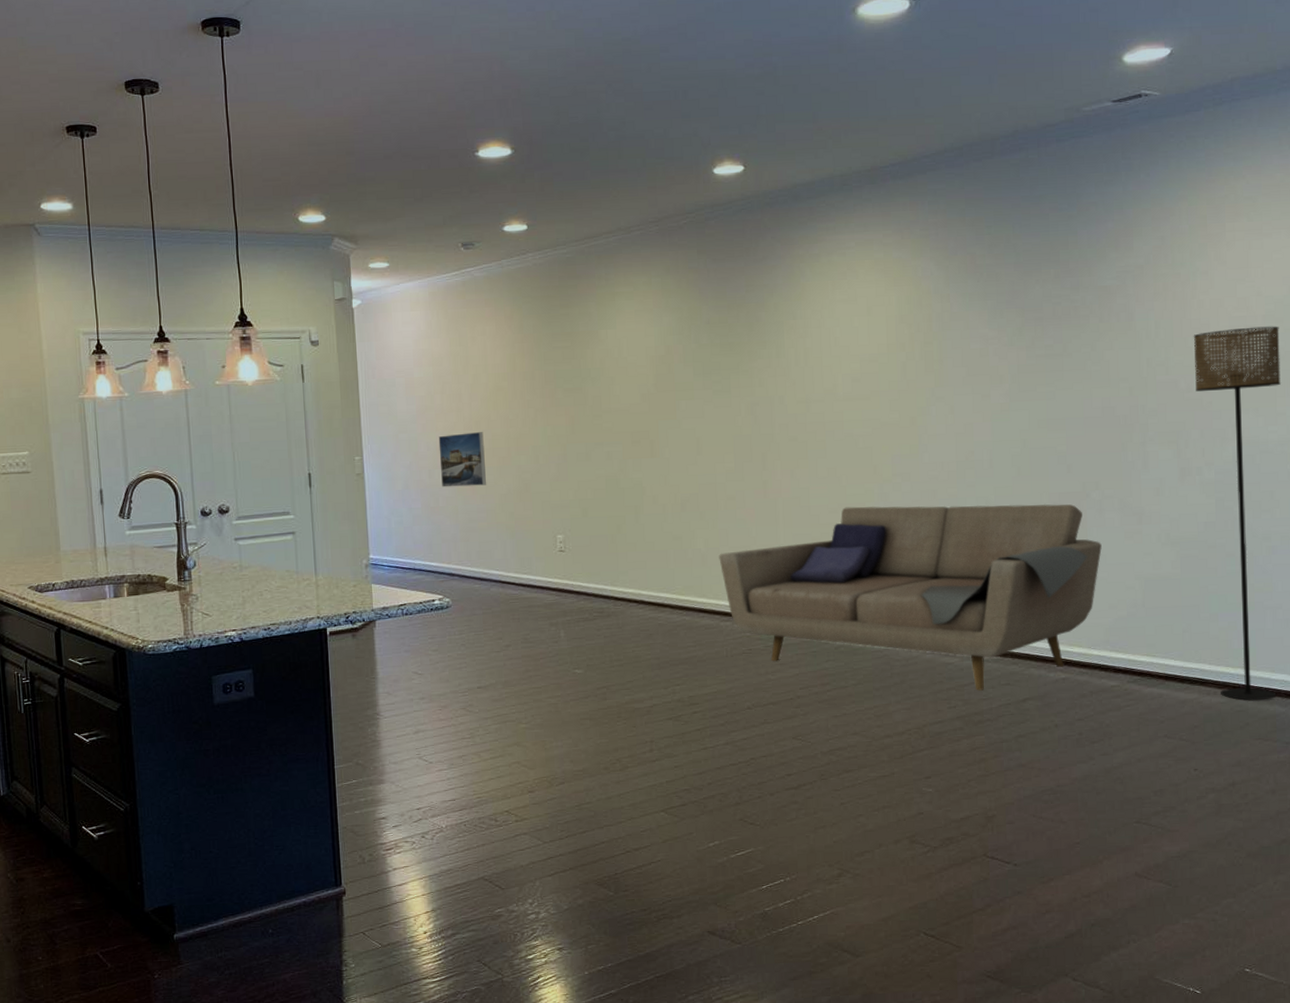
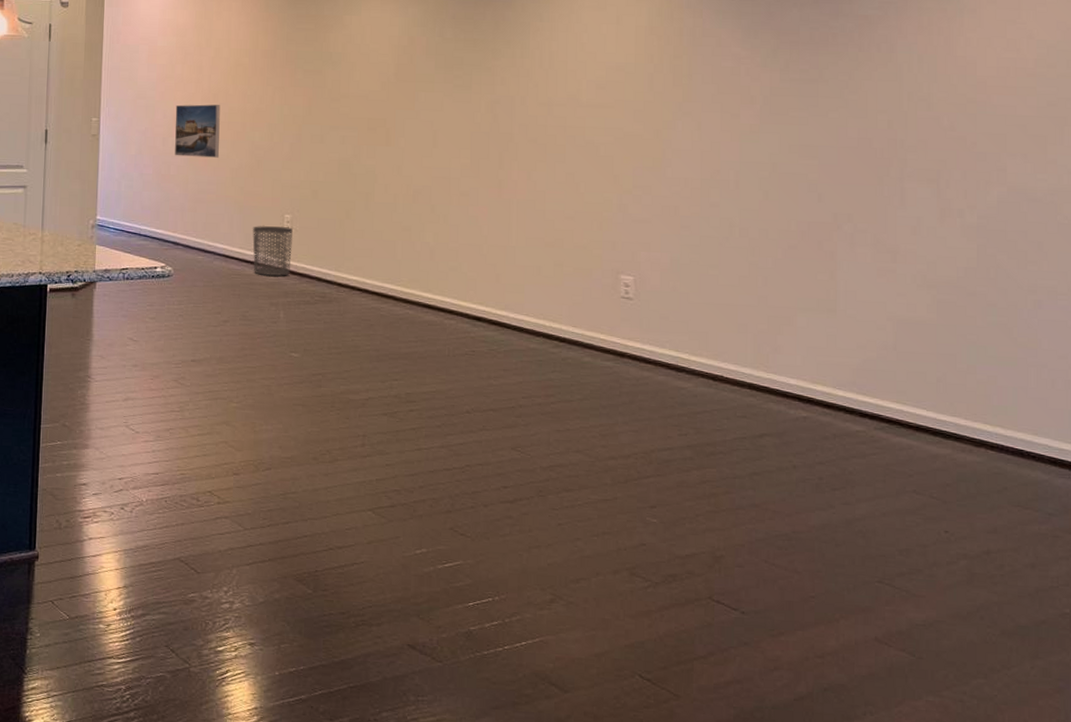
waste bin: none [527,547,568,597] -> present [252,225,293,276]
sofa: present [719,503,1102,691] -> none [447,215,852,421]
floor lamp: present [1193,326,1281,700] -> none [958,70,1052,464]

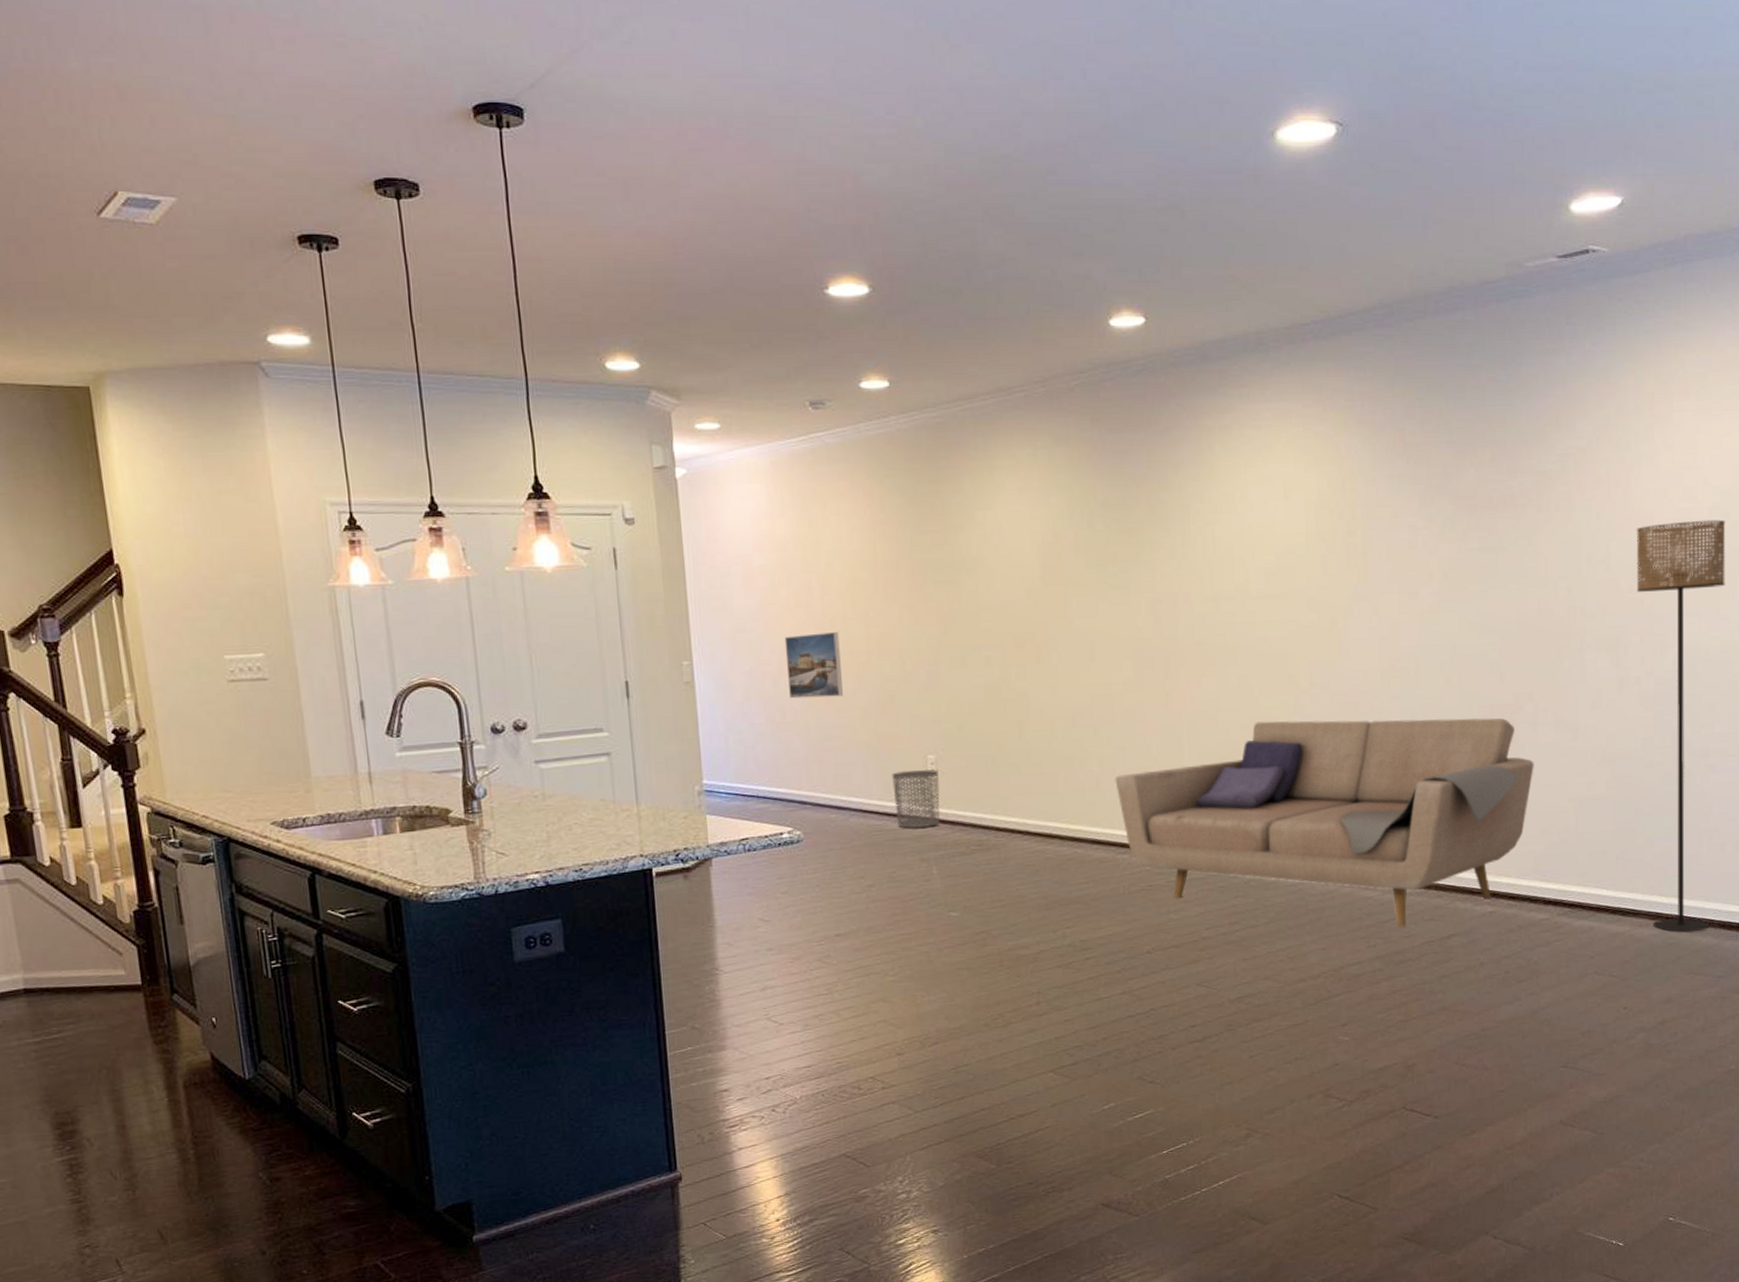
sofa: none [447,215,852,421] -> present [1115,717,1534,927]
floor lamp: none [958,70,1052,464] -> present [1636,519,1726,932]

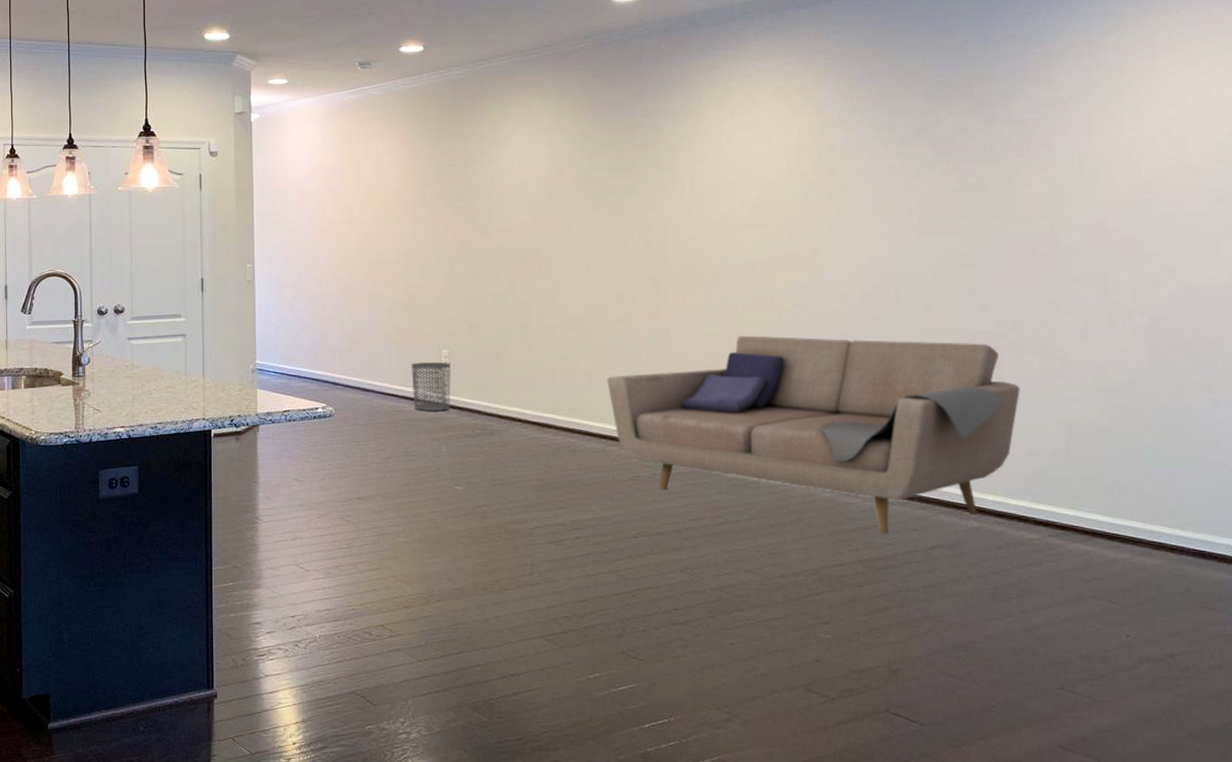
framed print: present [784,632,843,699] -> none [328,245,373,298]
floor lamp: present [1636,519,1726,932] -> none [1122,166,1222,565]

